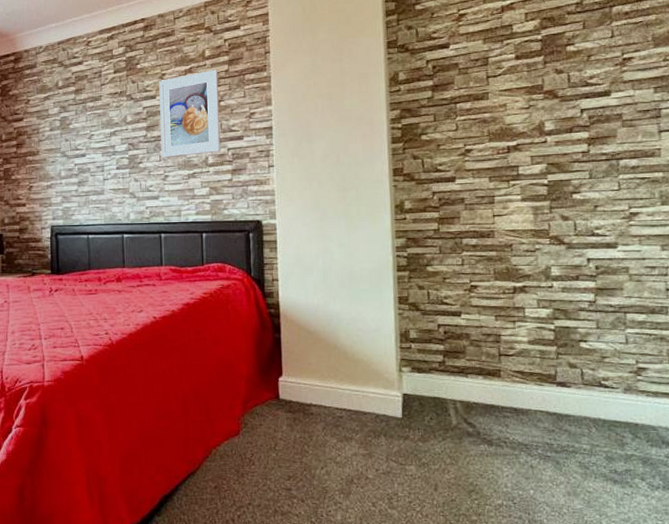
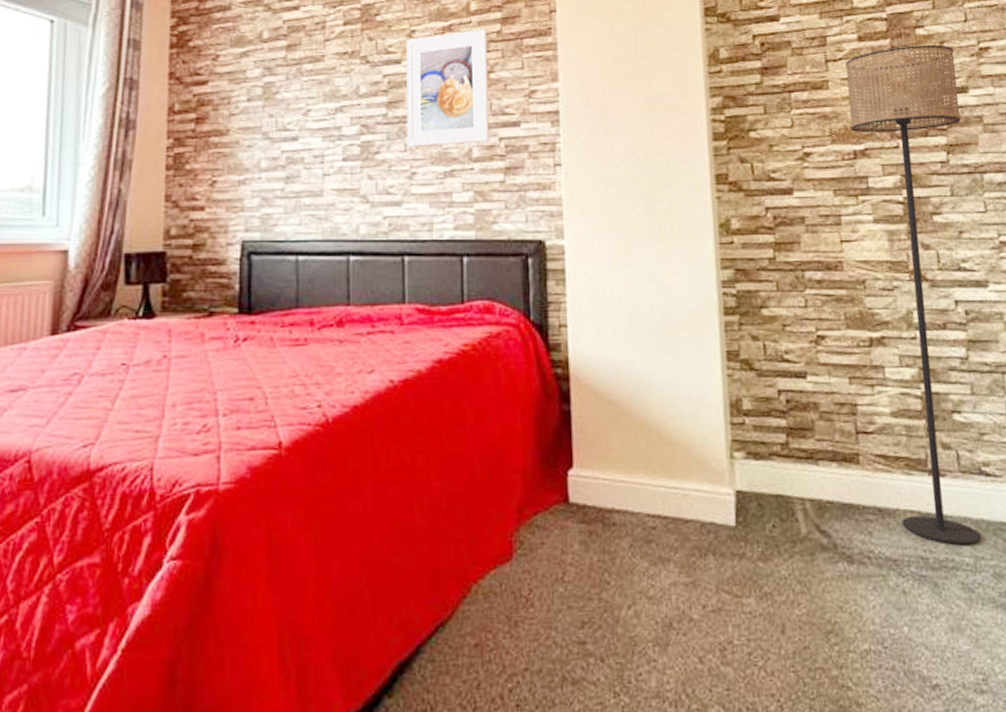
floor lamp: none [504,58,603,436] -> present [846,44,982,546]

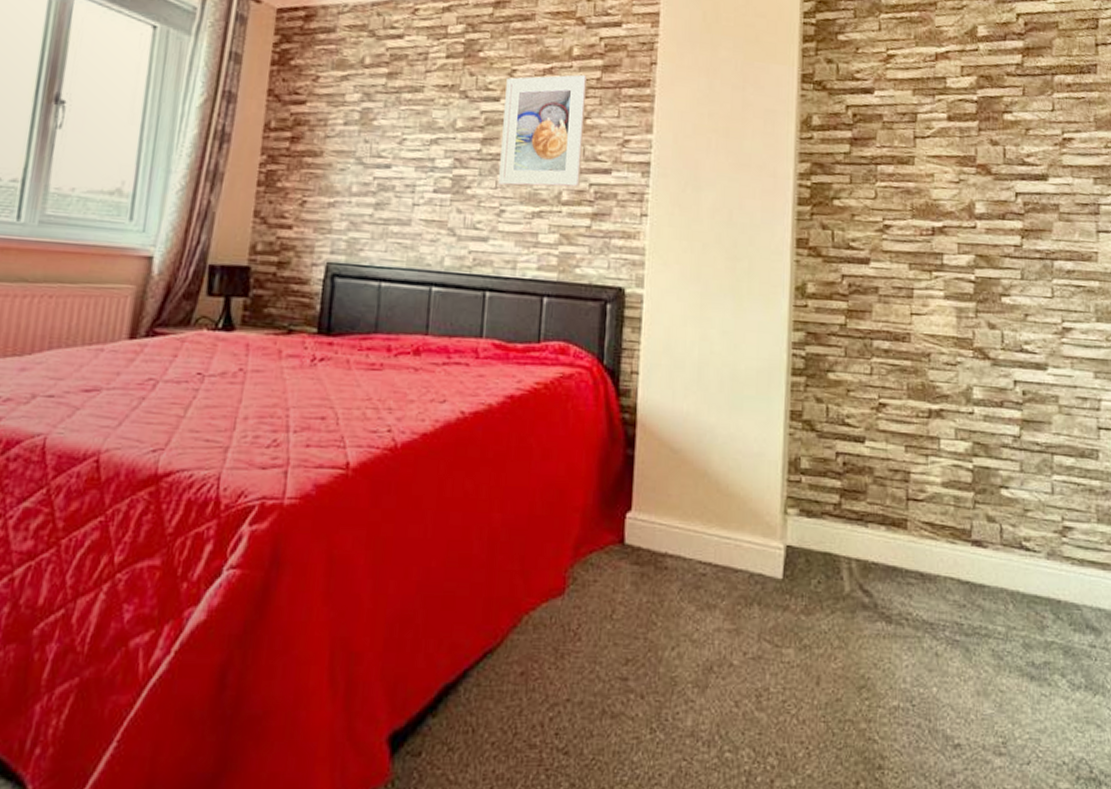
floor lamp: present [846,44,982,546] -> none [932,129,1039,615]

